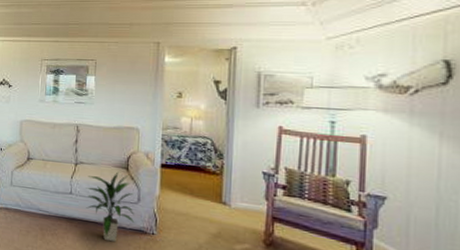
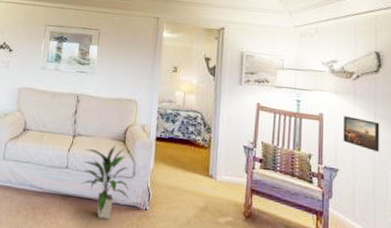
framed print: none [394,137,448,178] -> present [343,116,380,152]

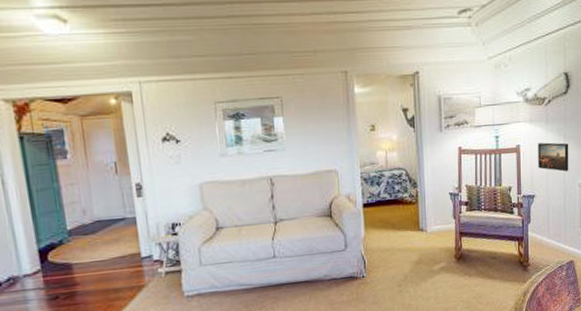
indoor plant: present [81,145,129,220] -> none [290,221,345,297]

